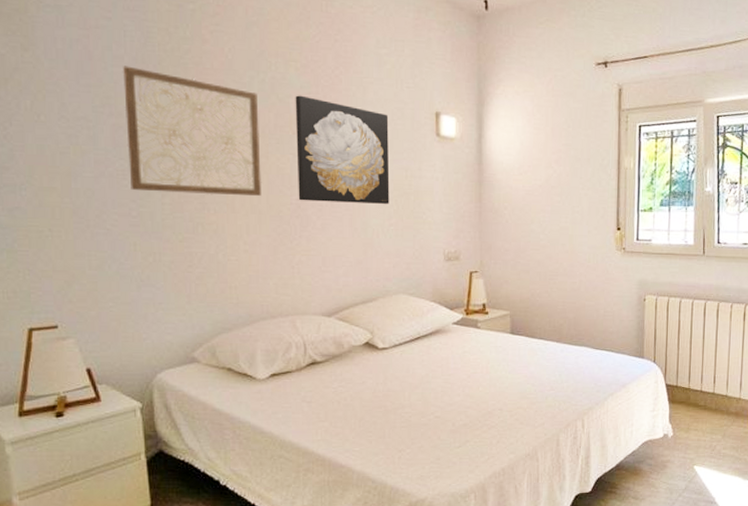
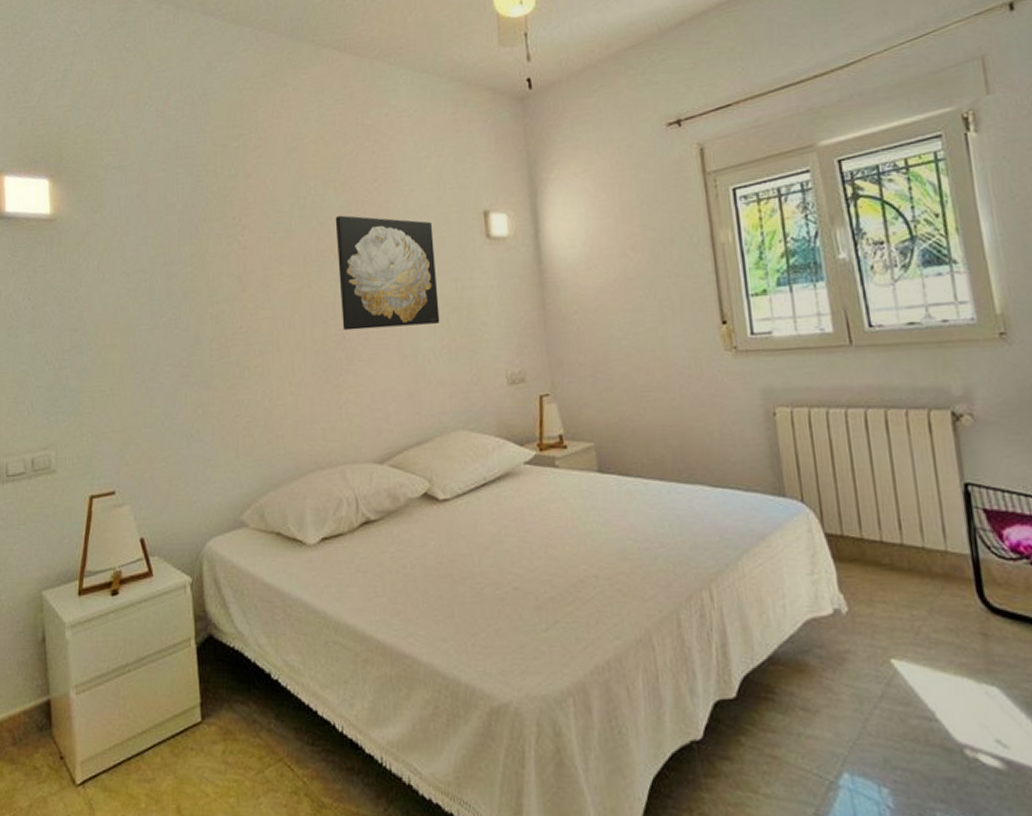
wall art: present [122,65,262,197] -> none [175,212,306,338]

